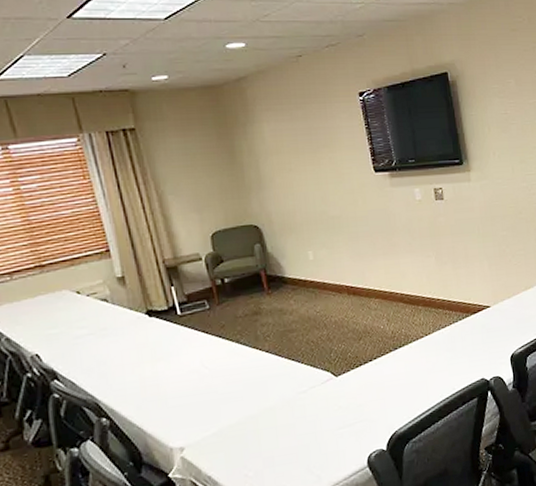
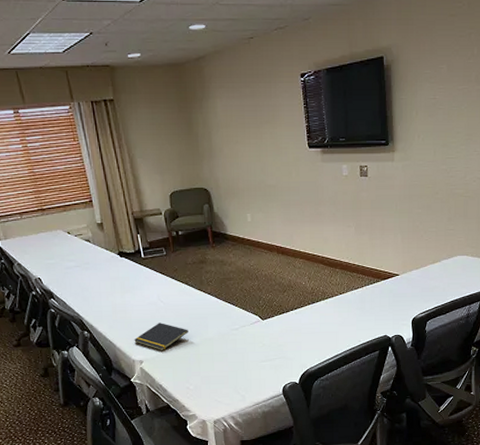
notepad: none [171,394,243,432] -> present [134,323,188,351]

